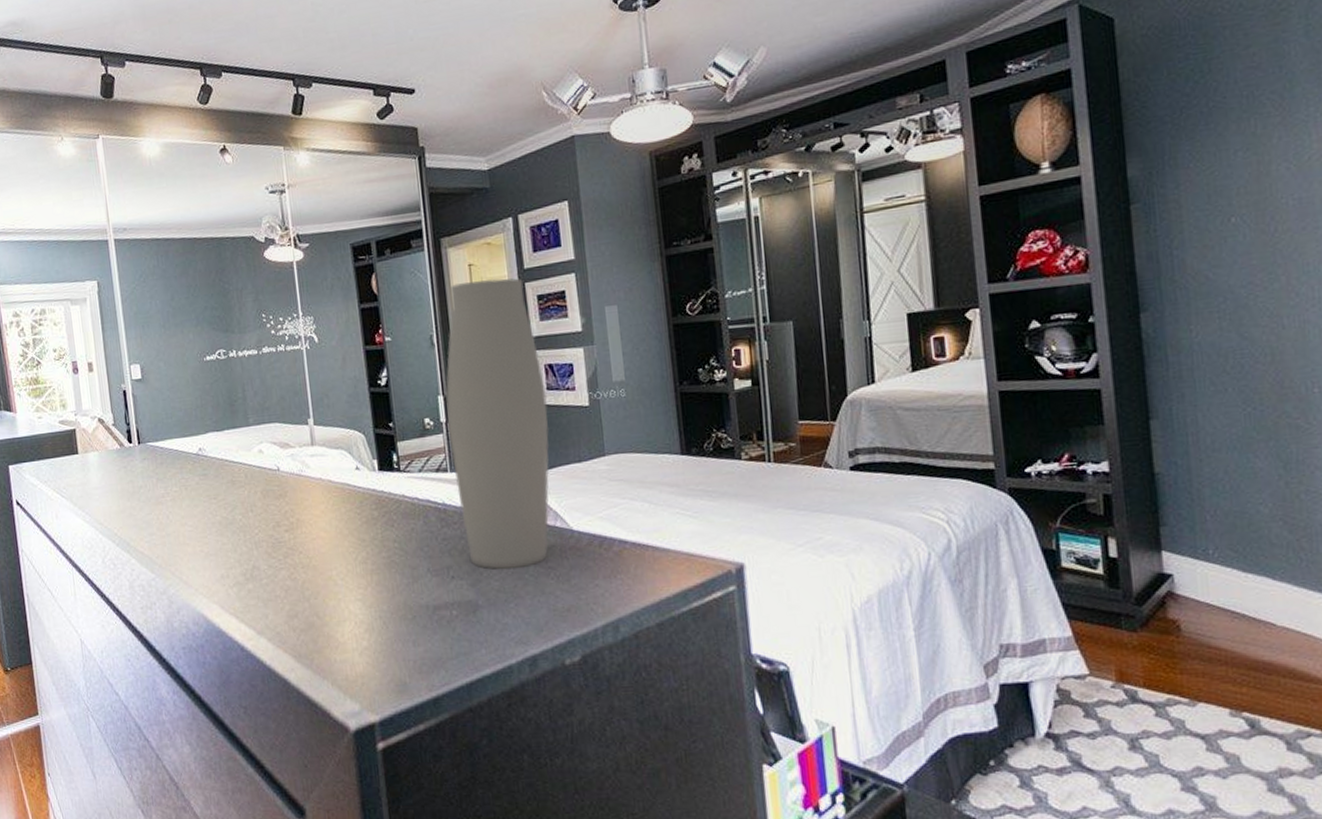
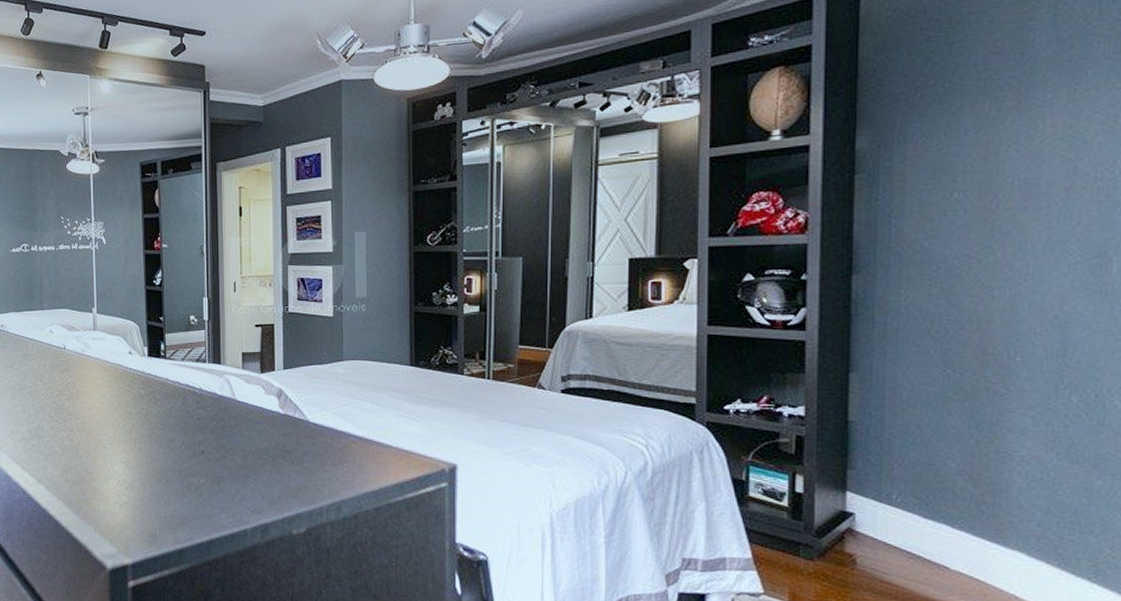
vase: present [446,278,549,570] -> none [209,201,297,450]

